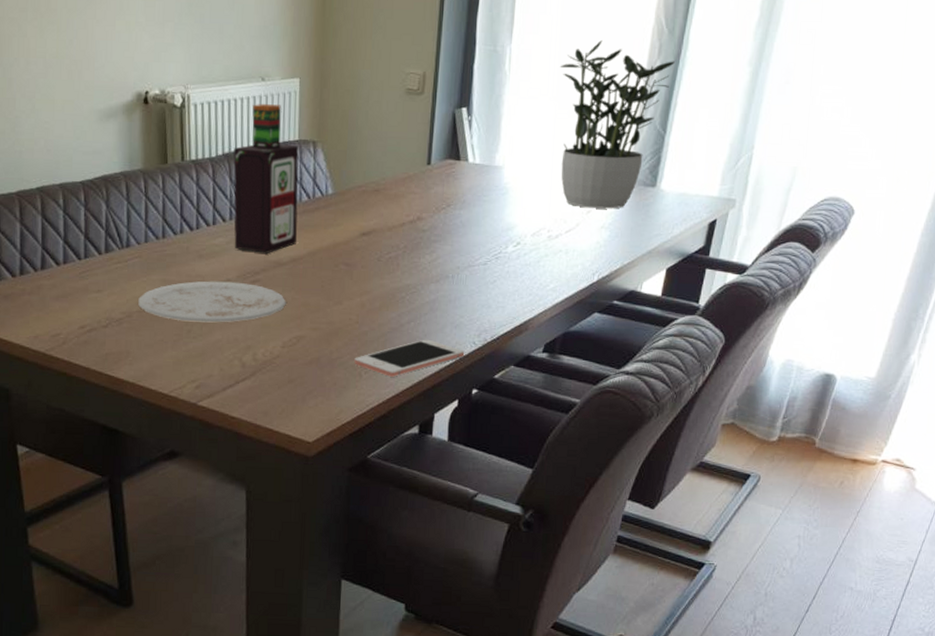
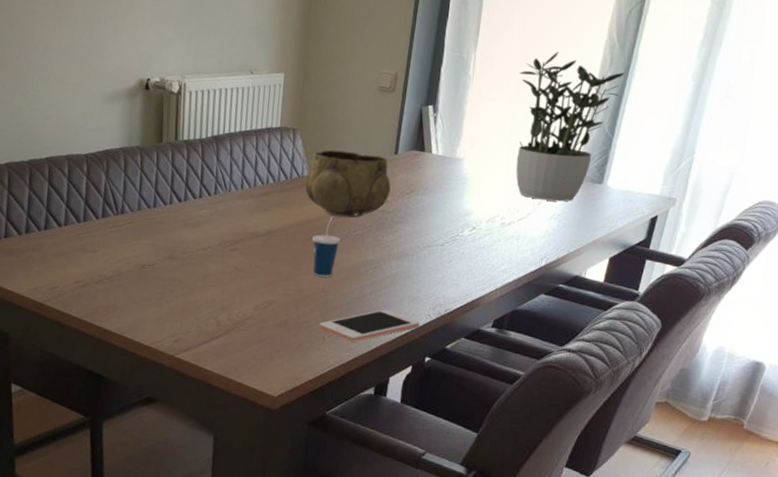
plate: present [138,281,286,323] -> none [128,247,261,285]
bottle: present [233,104,299,253] -> none [217,94,280,226]
decorative bowl: none [330,163,425,239] -> present [304,150,391,218]
cup: none [342,238,373,307] -> present [312,216,340,277]

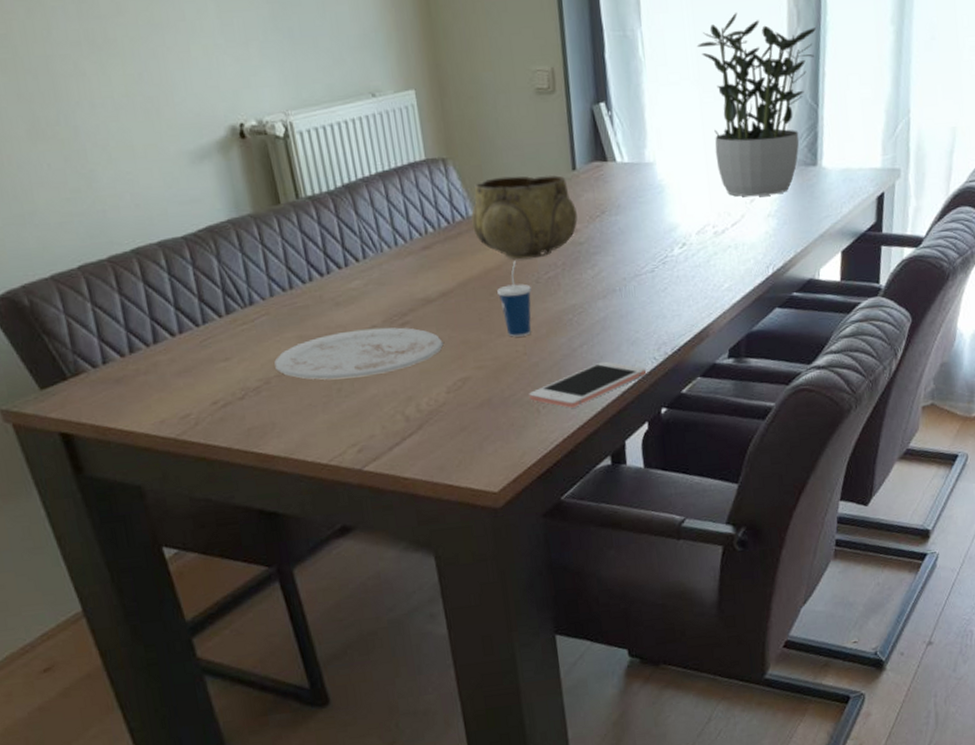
plate: none [128,247,261,285] -> present [274,327,444,380]

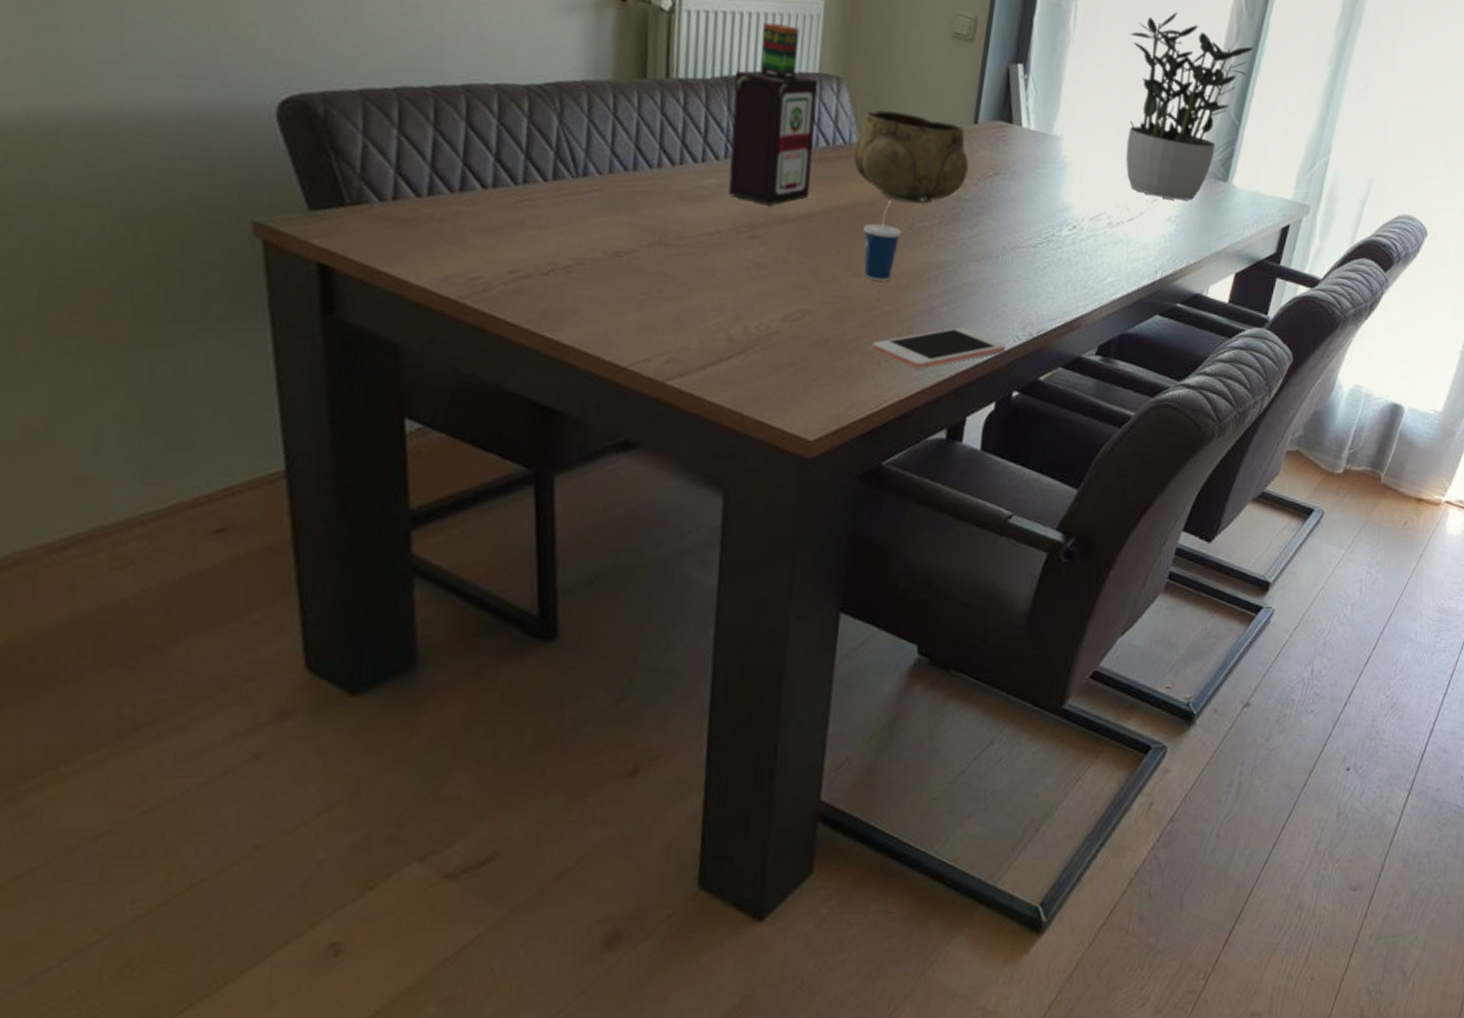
plate: present [274,327,444,380] -> none [594,228,791,285]
bottle: none [354,122,443,292] -> present [728,22,819,205]

